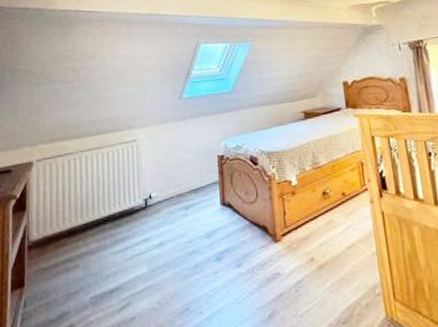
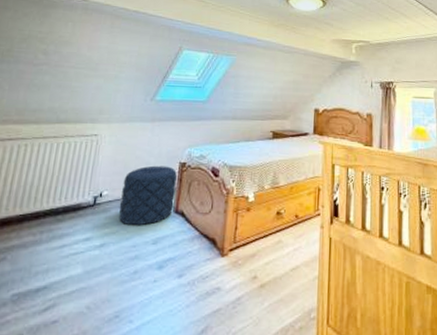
pouf: none [168,161,220,223] -> present [119,165,178,226]

